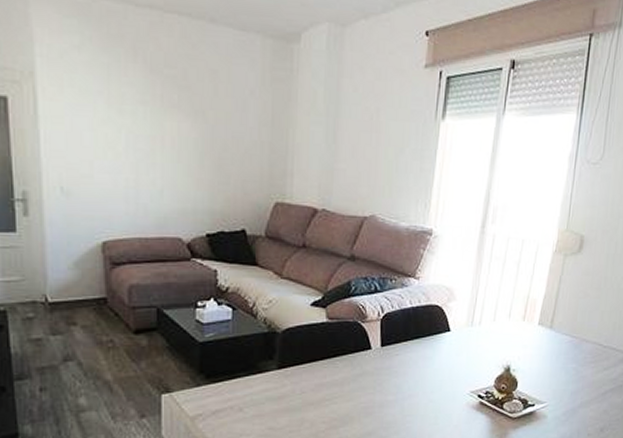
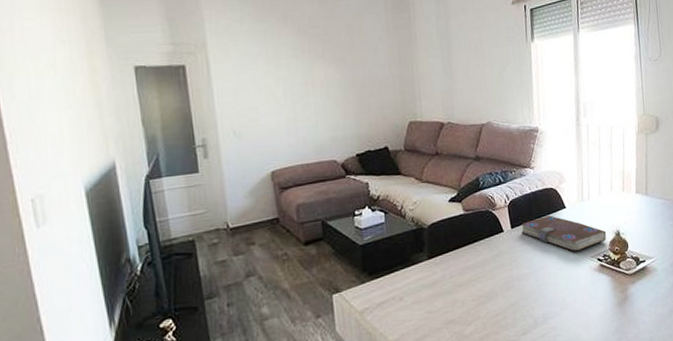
book: none [391,338,494,384] -> present [520,215,607,252]

